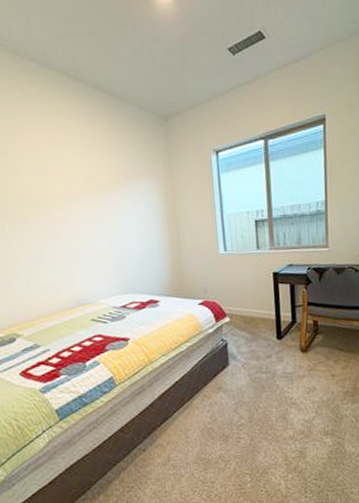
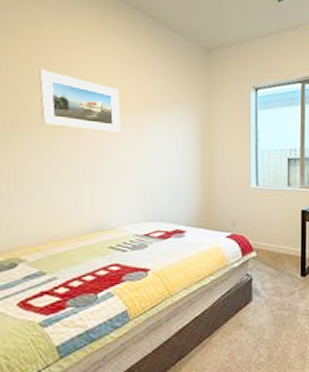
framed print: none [14,159,90,213] -> present [39,69,121,134]

